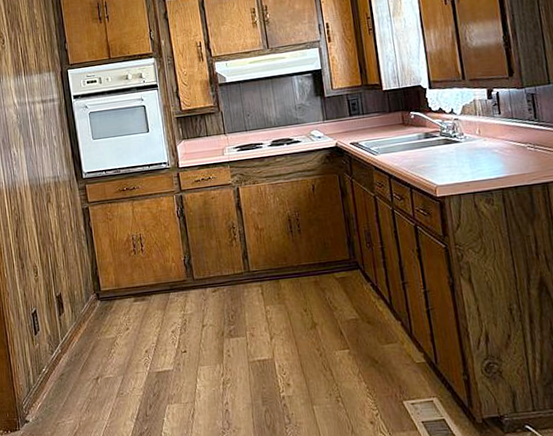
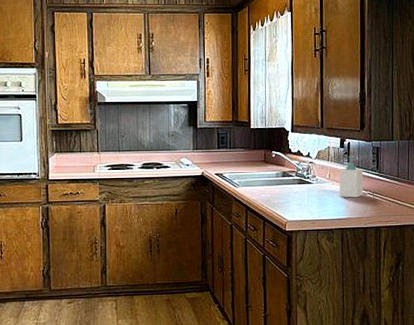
soap bottle: none [489,106,522,154] -> present [339,155,364,198]

